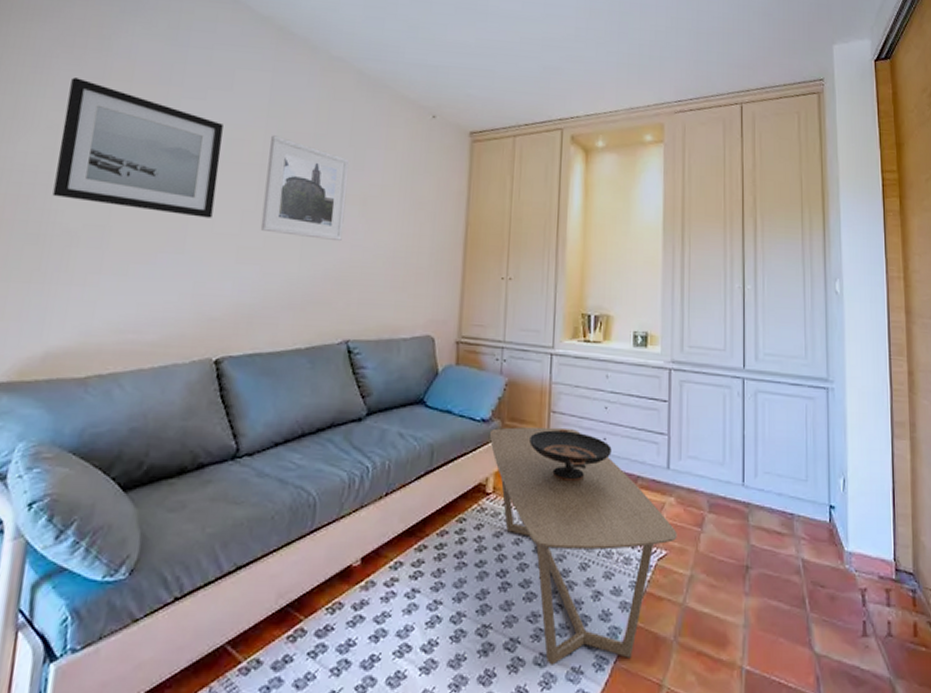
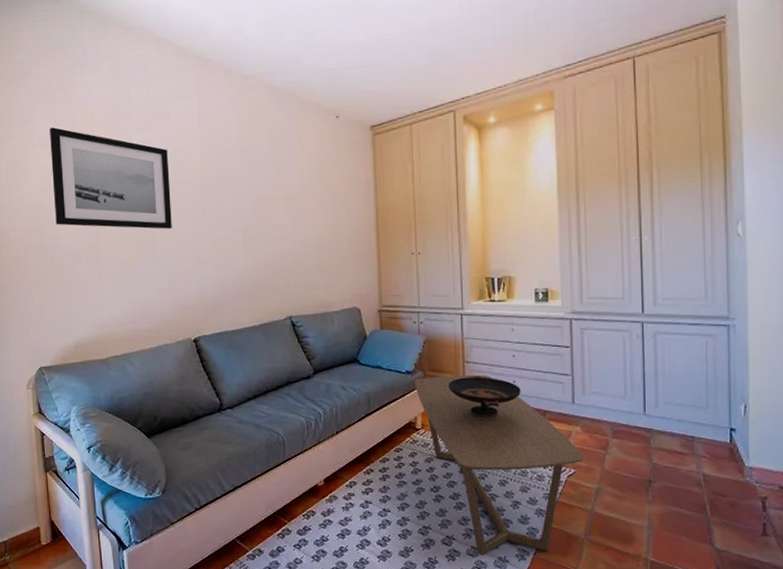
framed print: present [260,135,350,241] -> none [206,153,275,236]

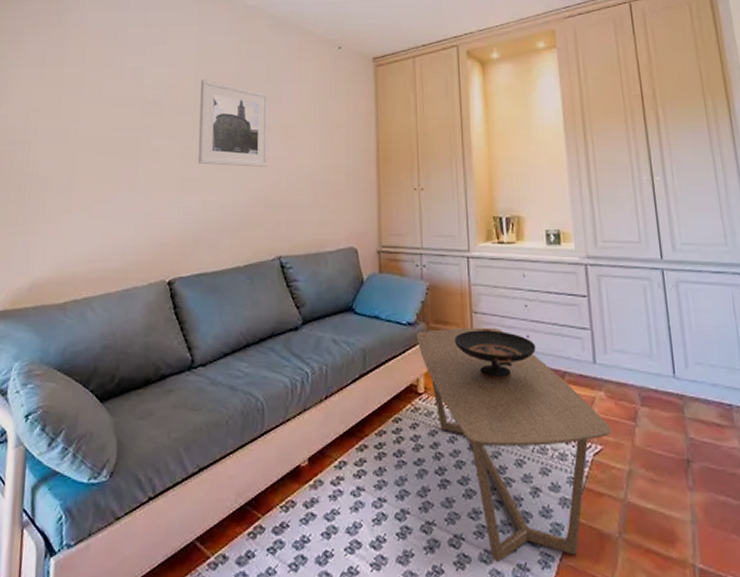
wall art: present [50,127,172,229] -> none [29,49,161,157]
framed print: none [206,153,275,236] -> present [197,79,269,167]

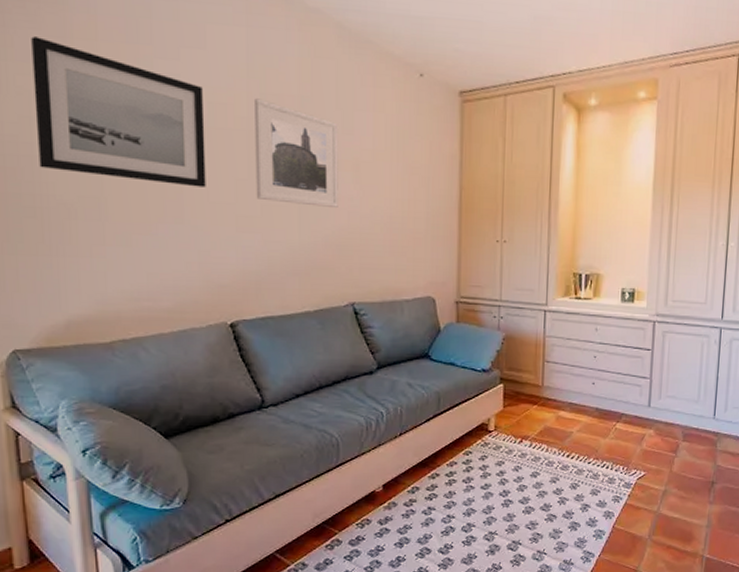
wall art: none [29,49,161,157] -> present [31,36,206,187]
coffee table: present [416,327,611,562] -> none [489,374,655,559]
decorative bowl: present [455,328,536,380] -> none [526,376,600,420]

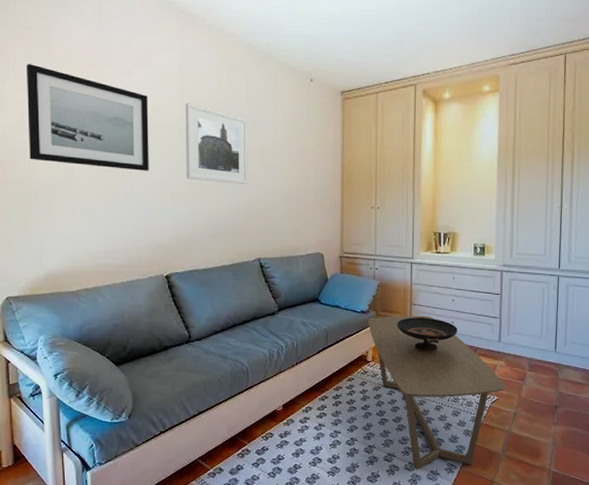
coffee table: none [489,374,655,559] -> present [367,315,506,470]
decorative bowl: none [526,376,600,420] -> present [397,316,458,352]

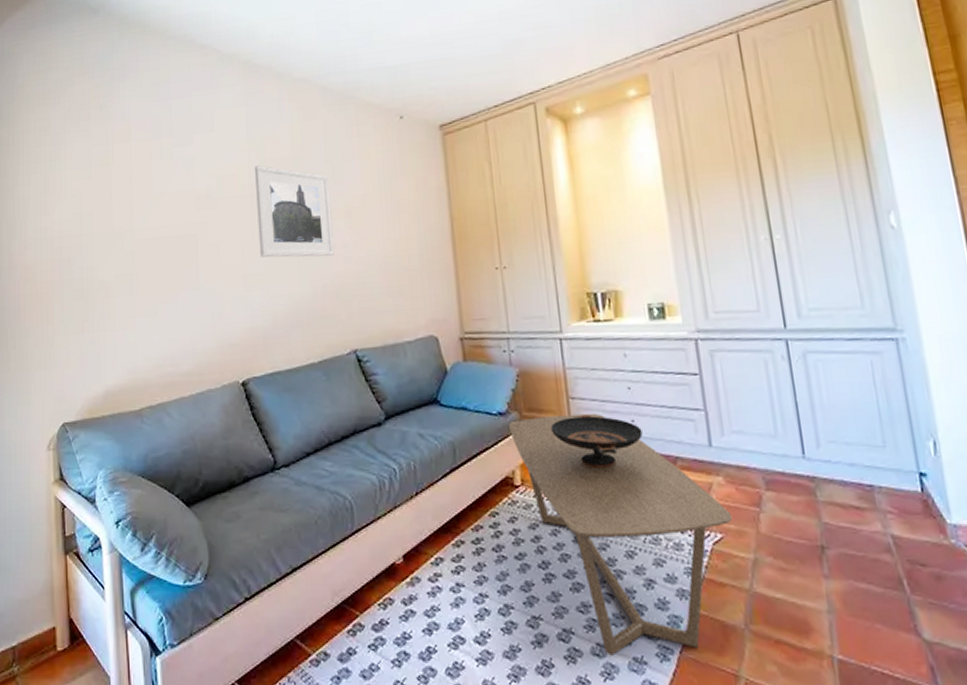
wall art: present [27,64,149,171] -> none [83,147,217,255]

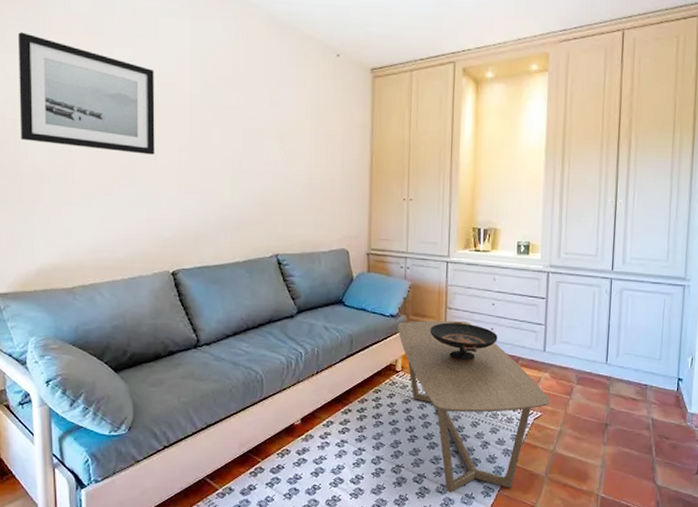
wall art: none [83,147,217,255] -> present [18,32,155,155]
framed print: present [255,165,334,258] -> none [196,79,267,171]

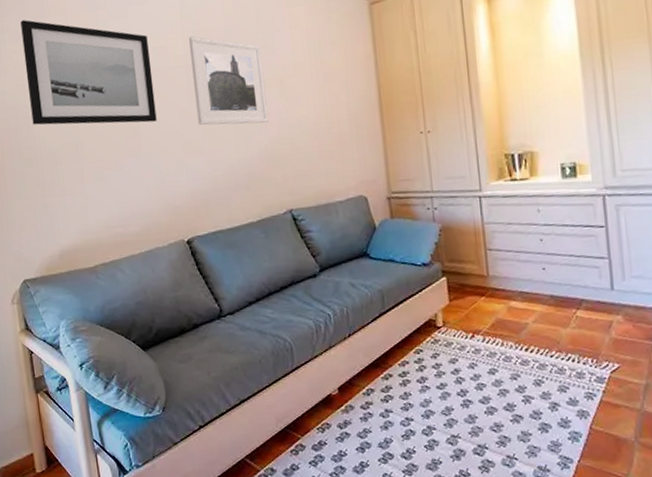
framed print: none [196,79,267,171] -> present [189,36,268,125]
coffee table: present [397,320,550,493] -> none [431,262,629,465]
decorative bowl: present [430,322,498,362] -> none [470,264,552,311]

